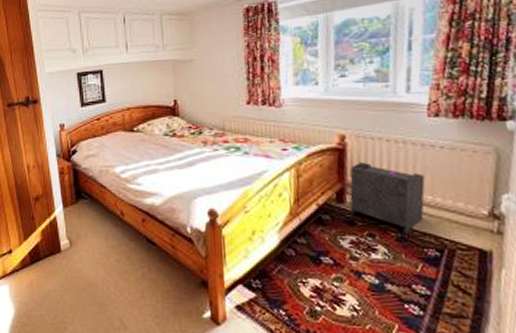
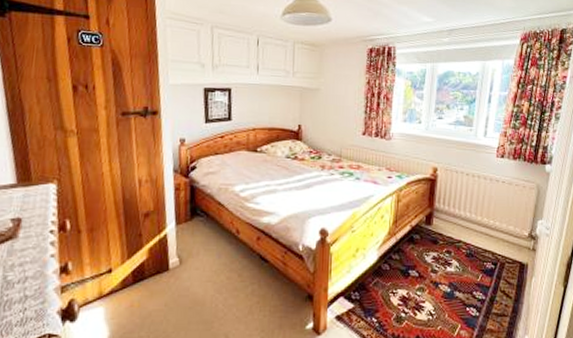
waste basket: present [349,161,425,234] -> none [434,190,490,250]

